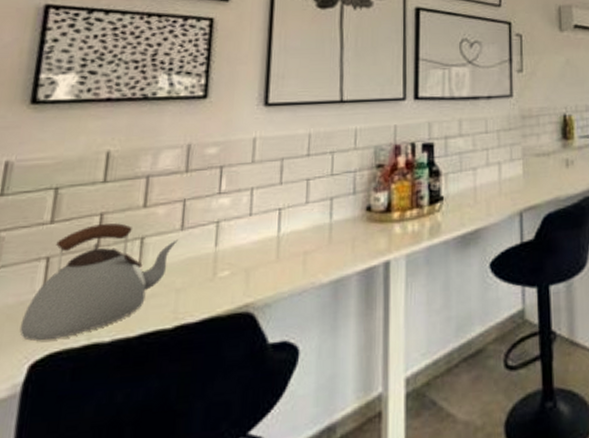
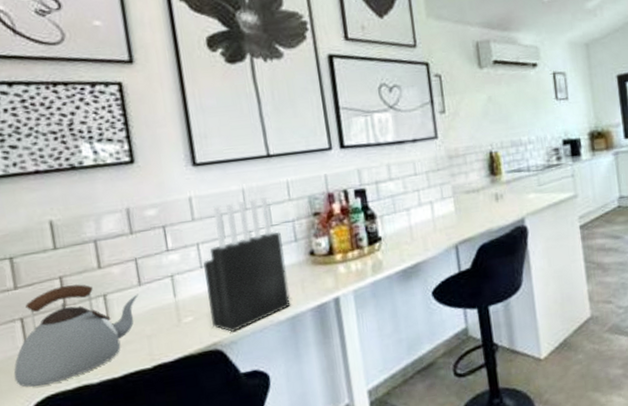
knife block: none [248,143,340,292] -> present [203,196,291,332]

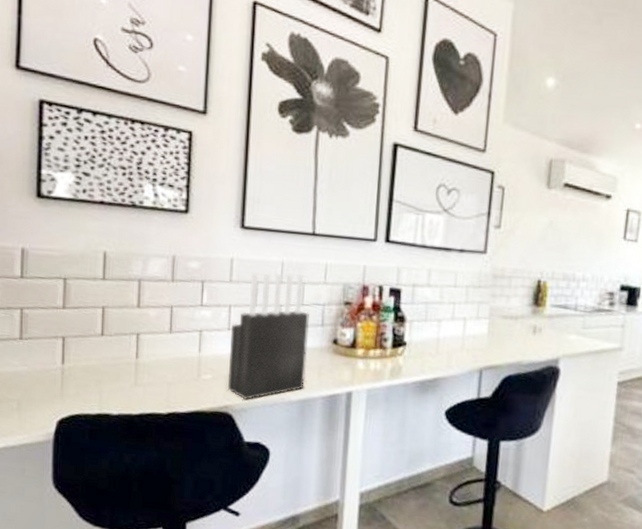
kettle: present [13,284,138,387] -> none [47,315,167,405]

